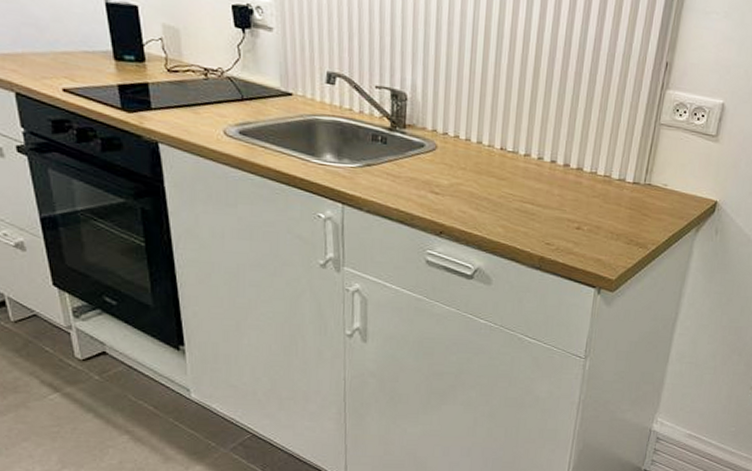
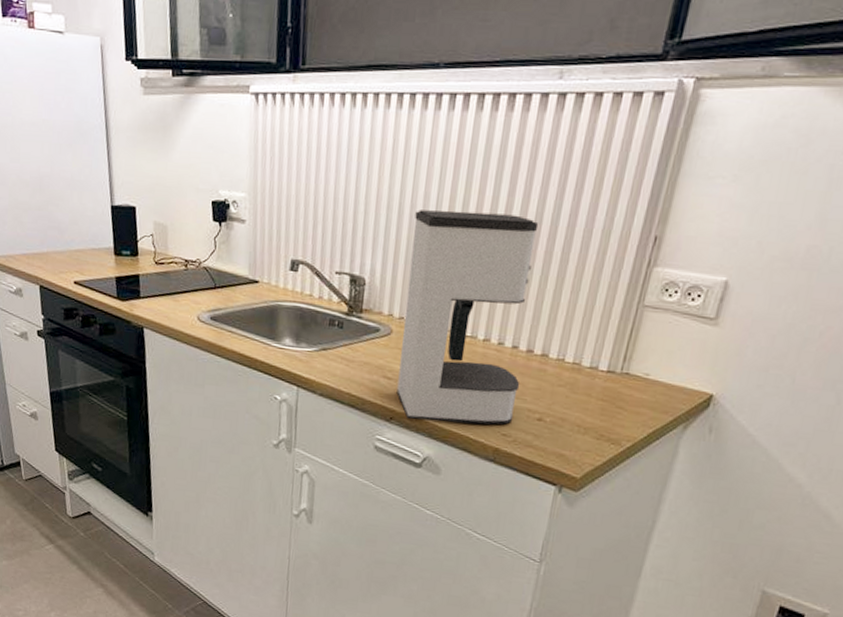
coffee maker: none [445,27,569,235] -> present [396,210,539,425]

